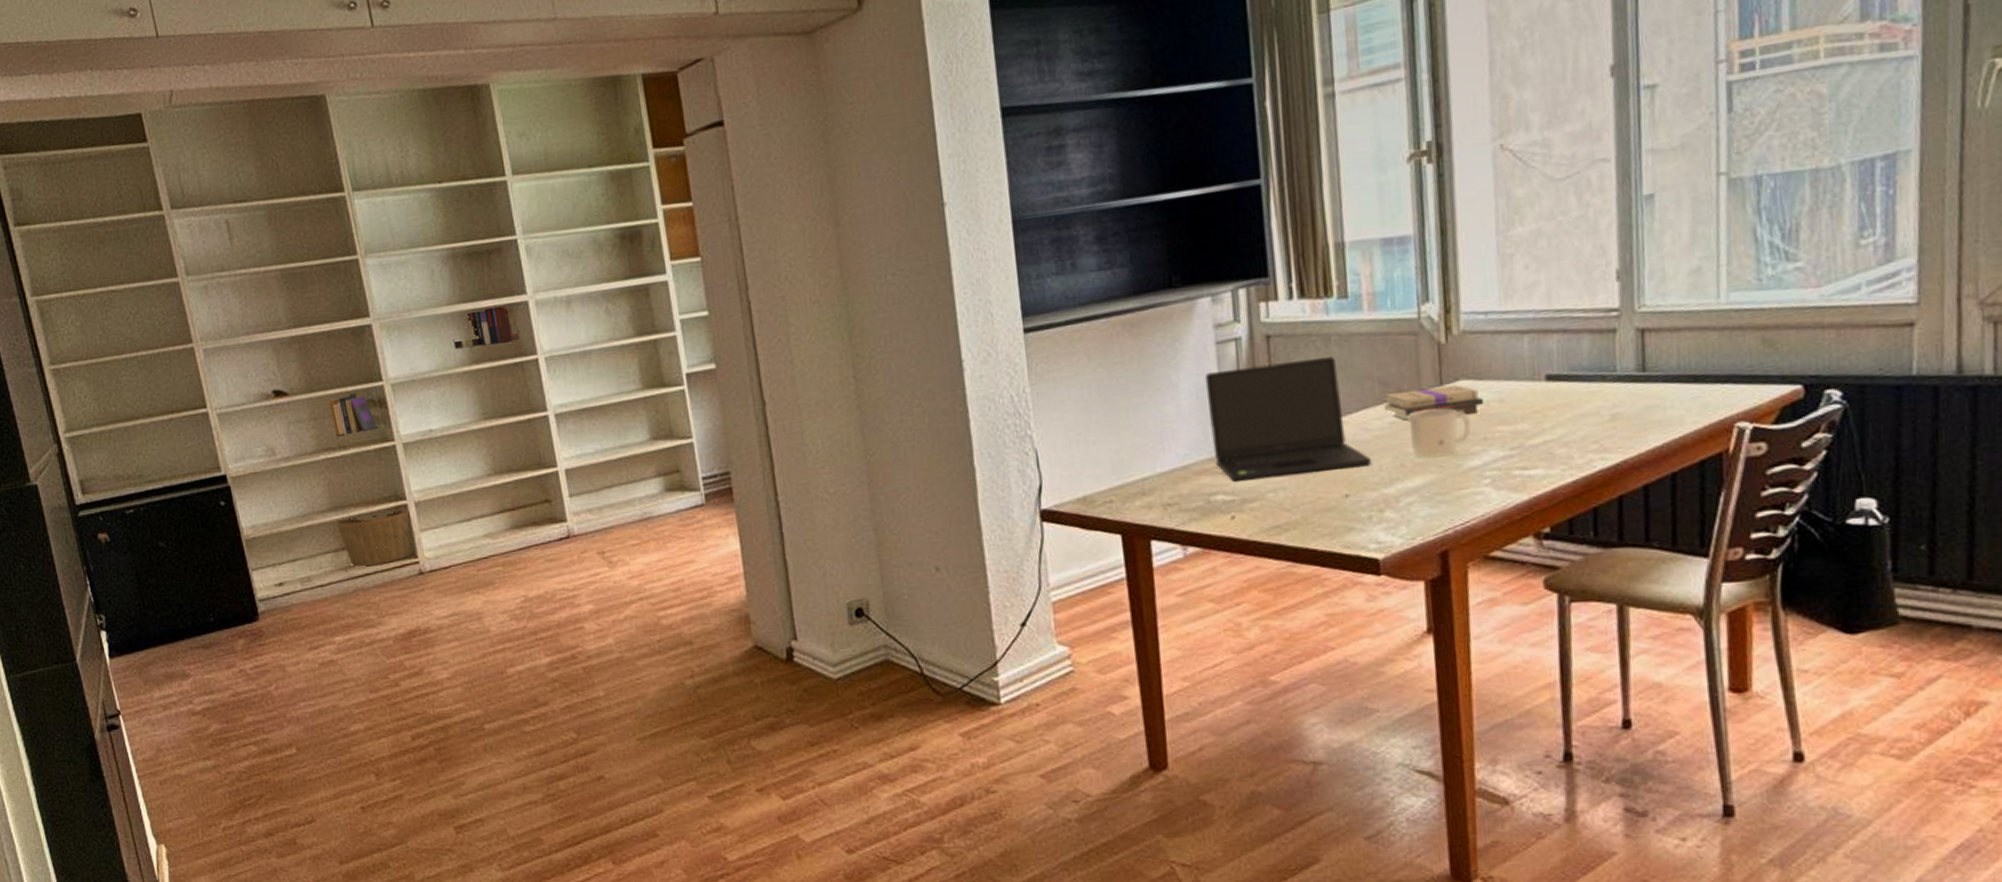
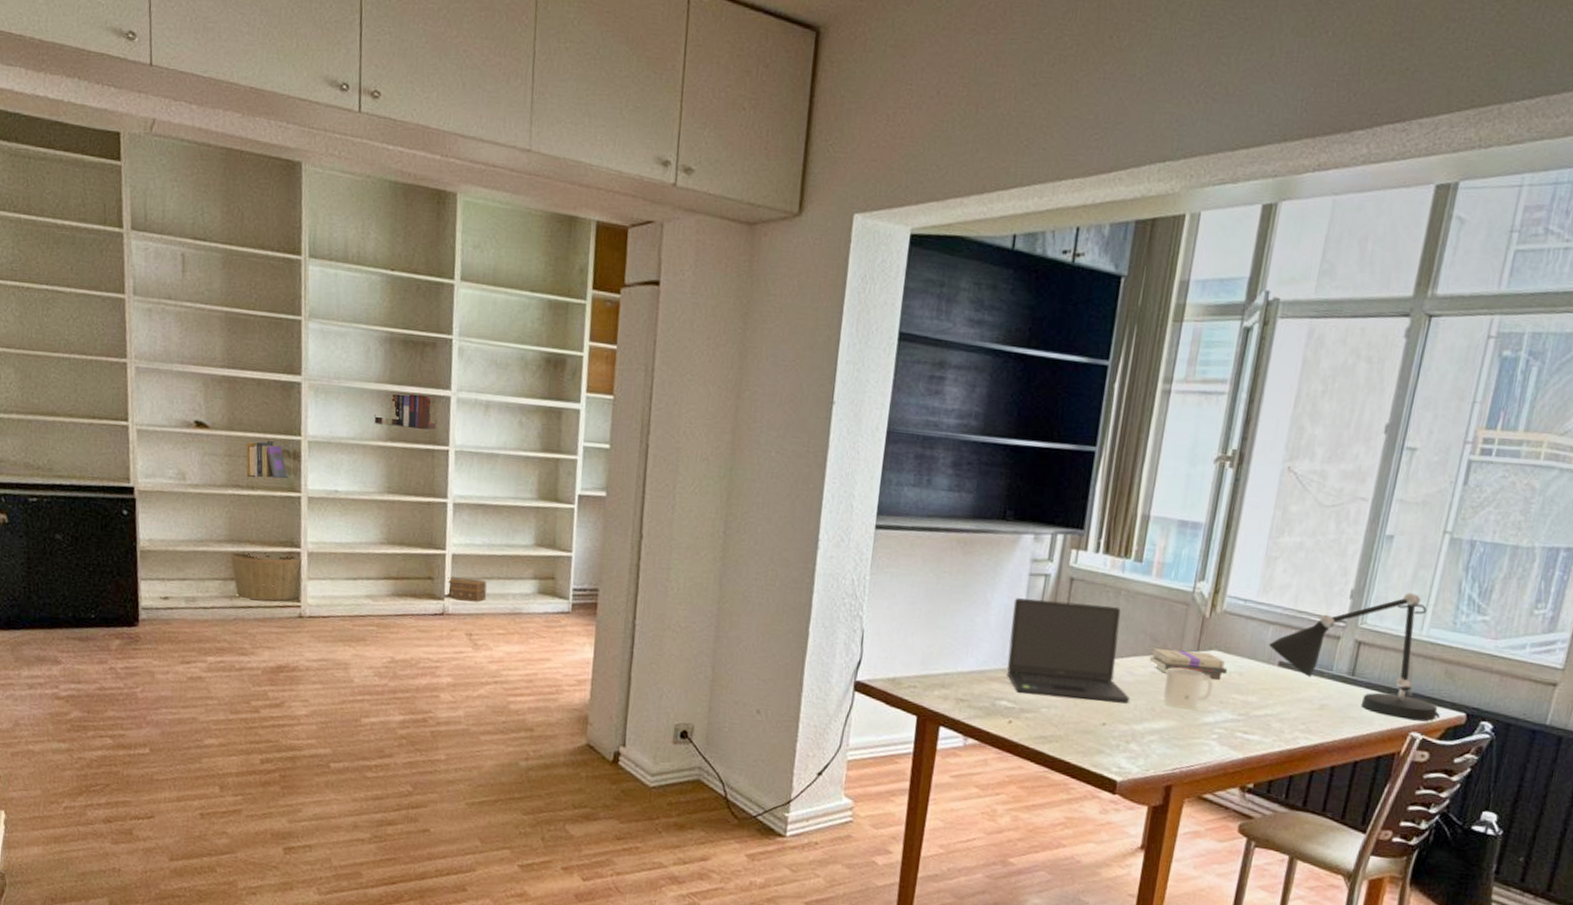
decorative box: none [564,490,610,520] -> present [443,577,487,602]
desk lamp: none [1527,256,1769,411] -> present [1268,593,1440,721]

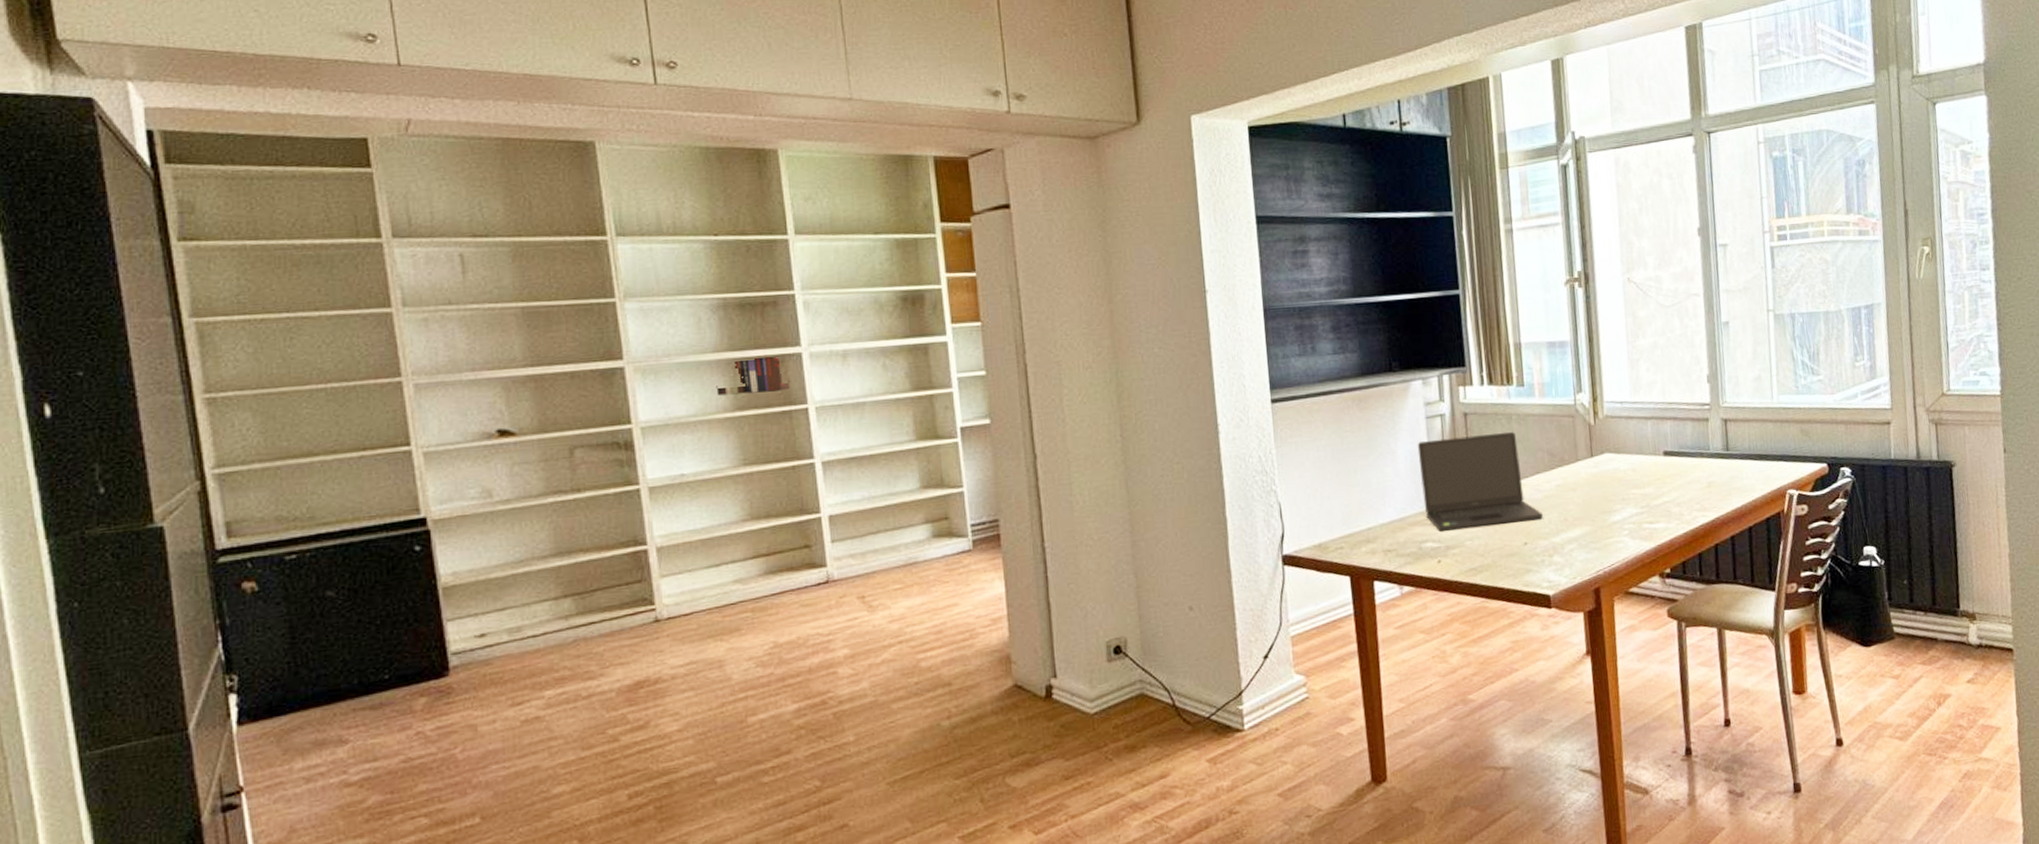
basket: present [229,551,303,602] -> none [558,556,654,616]
books: present [246,441,287,479] -> none [564,437,620,479]
decorative box: present [443,577,487,602] -> none [824,536,874,565]
books: present [1149,648,1228,680] -> none [1551,457,1622,485]
mug: present [1163,667,1214,710] -> none [1570,475,1614,514]
desk lamp: present [1268,593,1440,721] -> none [1650,368,1807,481]

